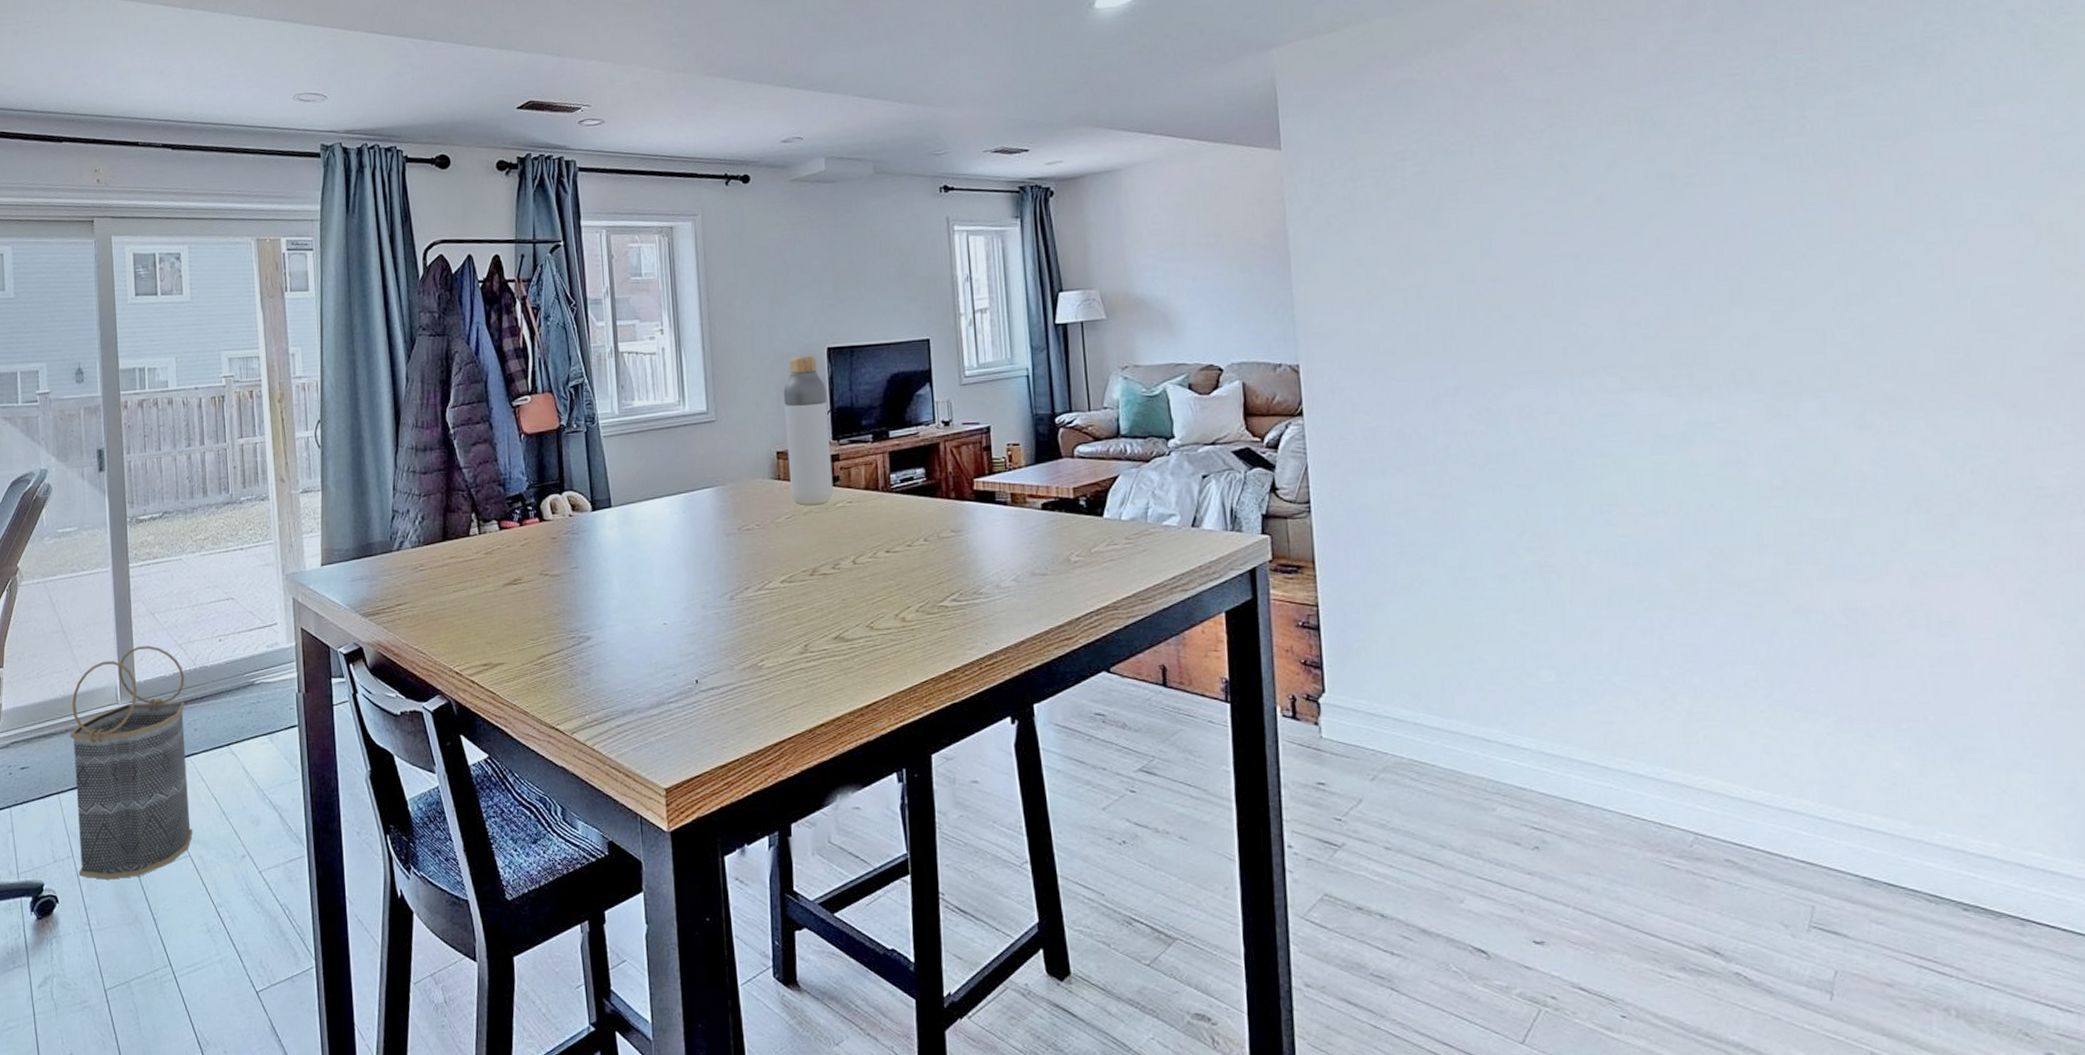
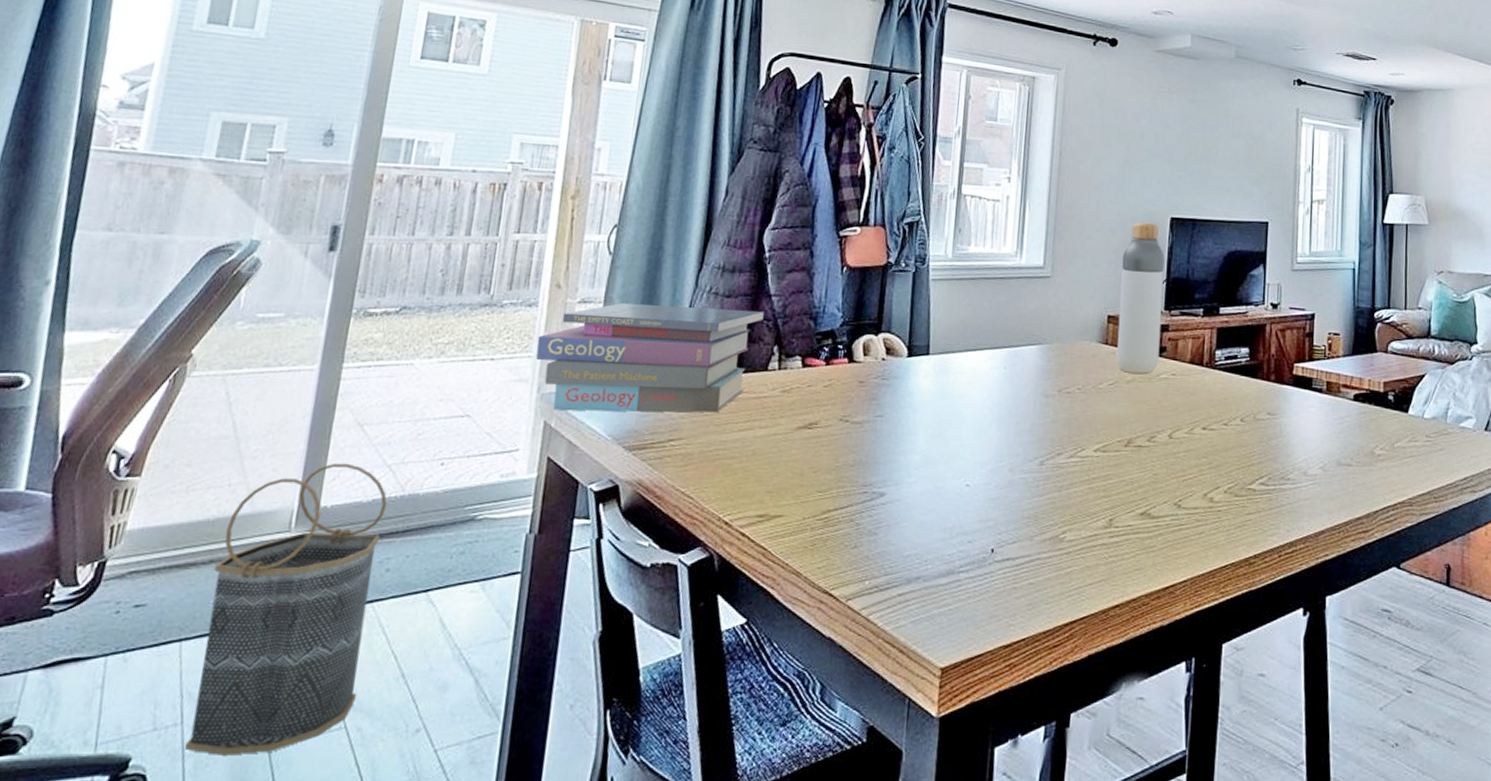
books: none [274,484,458,588] -> present [536,302,764,413]

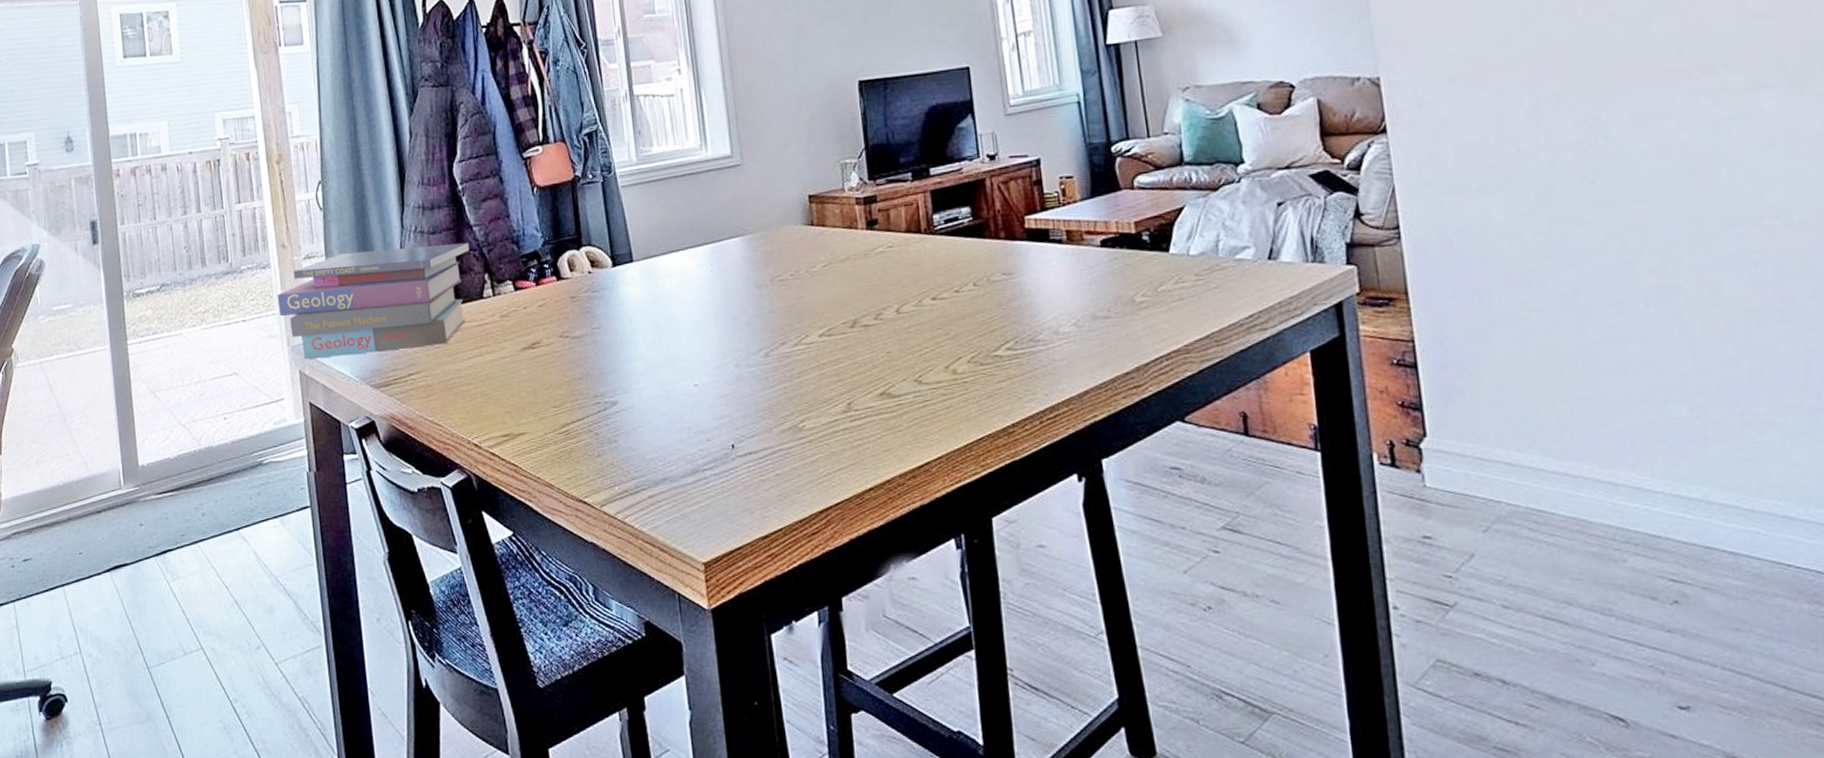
basket: present [185,462,387,756] -> none [73,426,205,676]
bottle: present [1117,222,1165,375] -> none [813,90,872,253]

